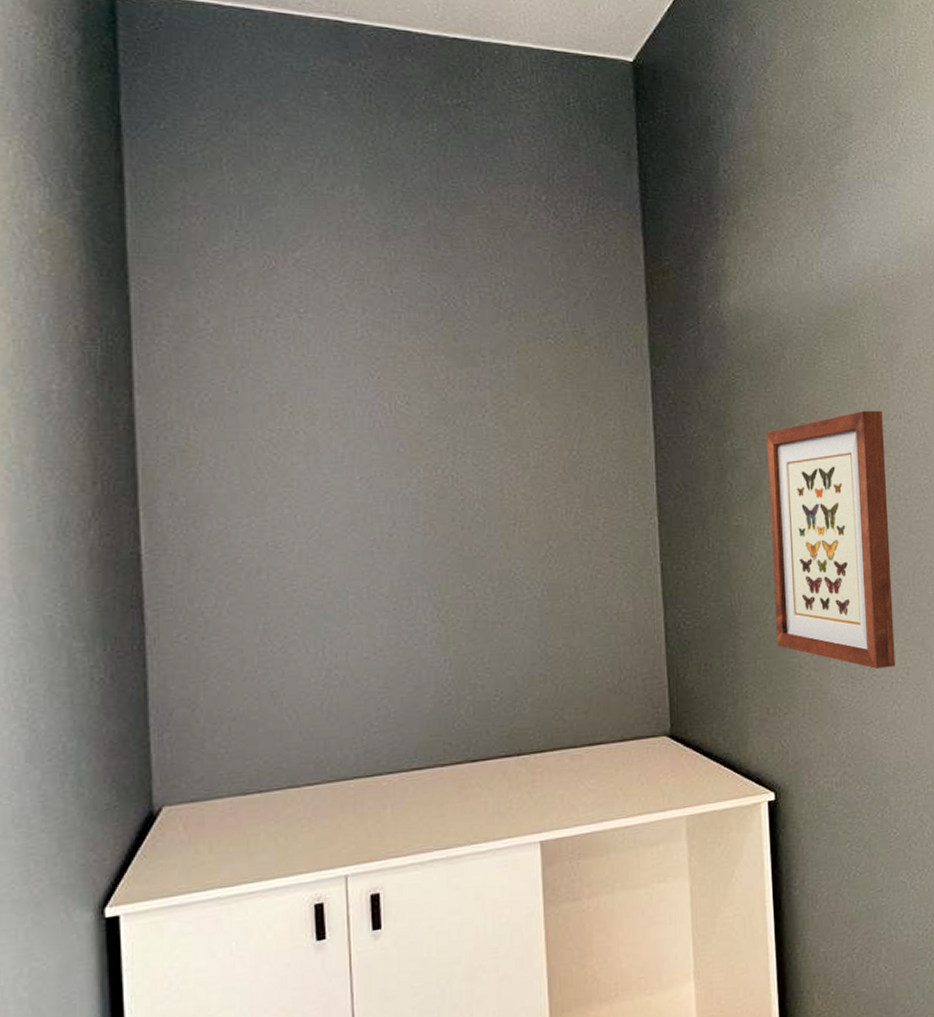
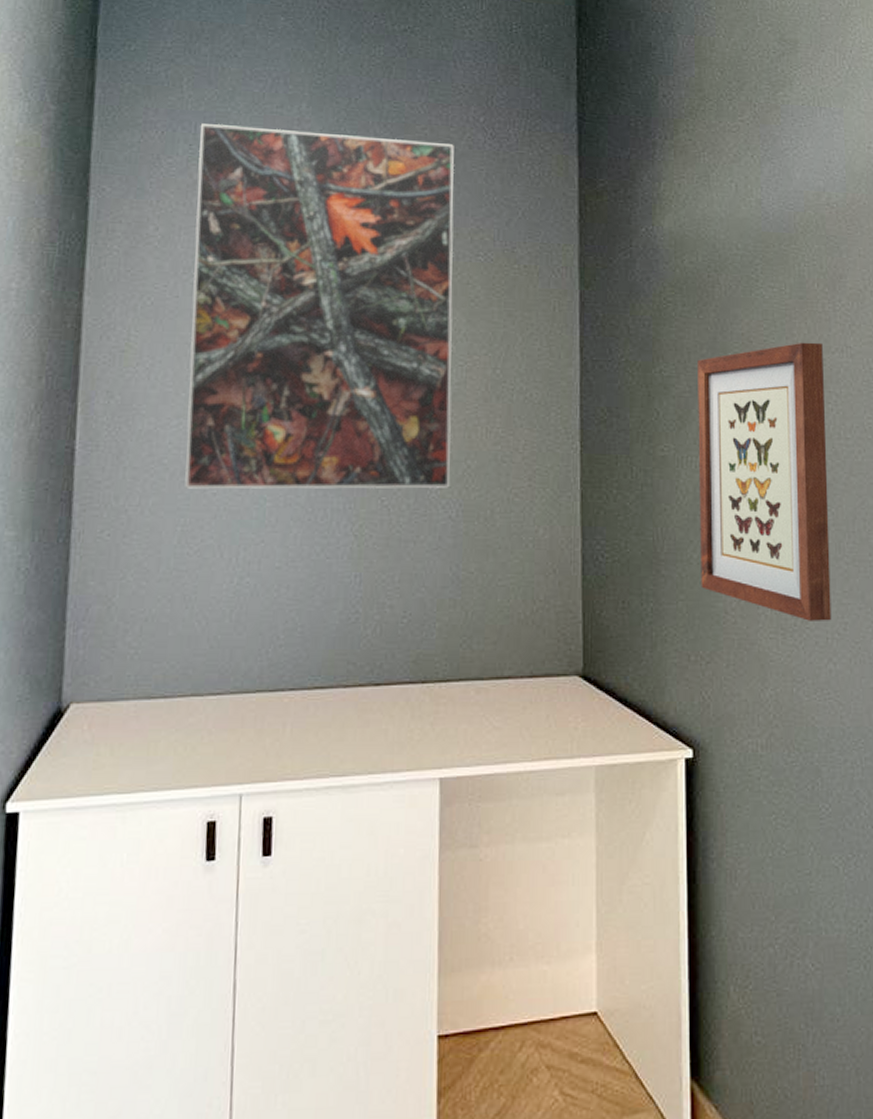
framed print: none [245,208,534,587] -> present [185,124,455,489]

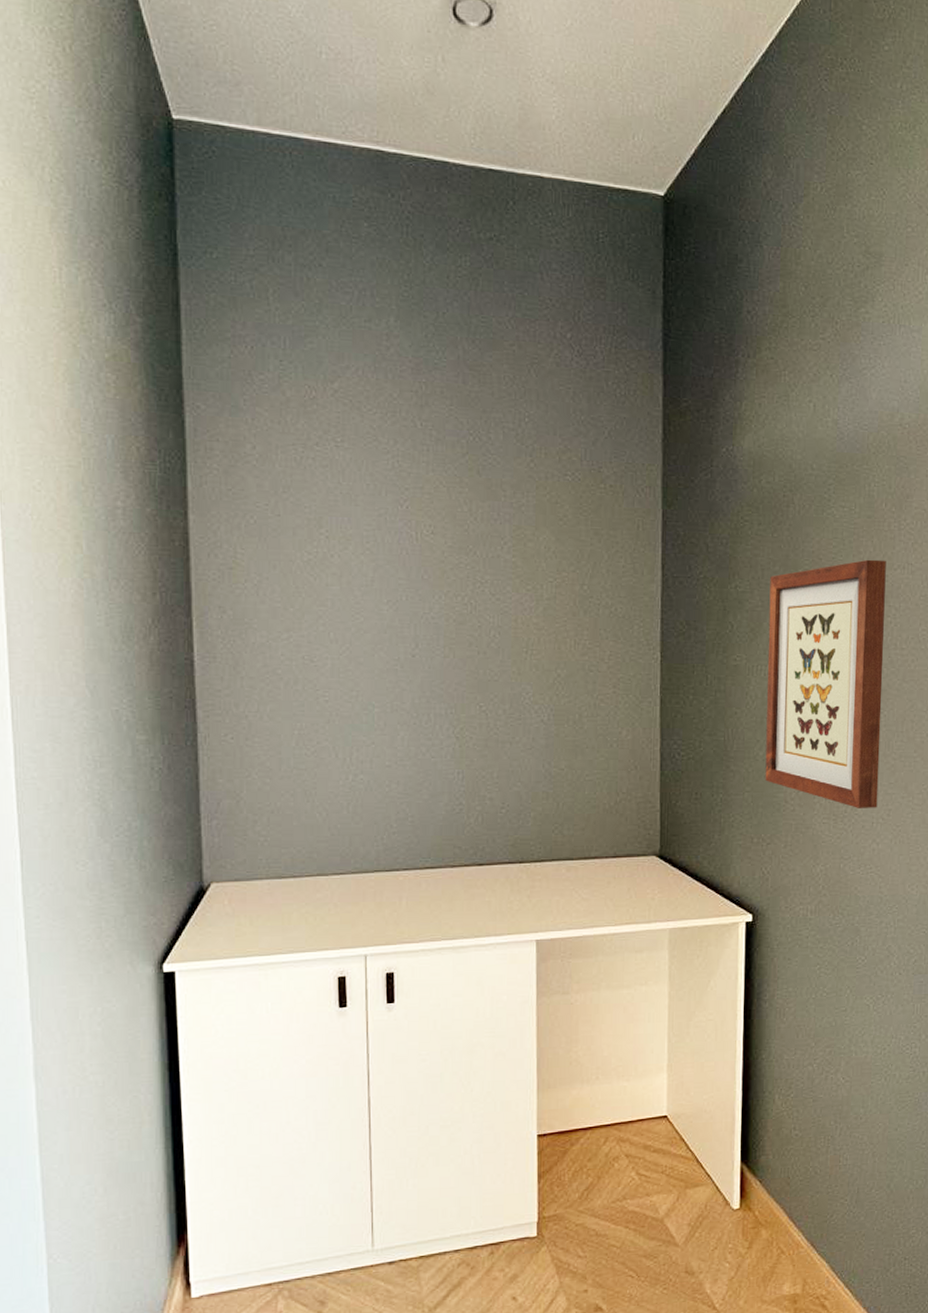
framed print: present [185,124,455,489] -> none [289,338,543,697]

